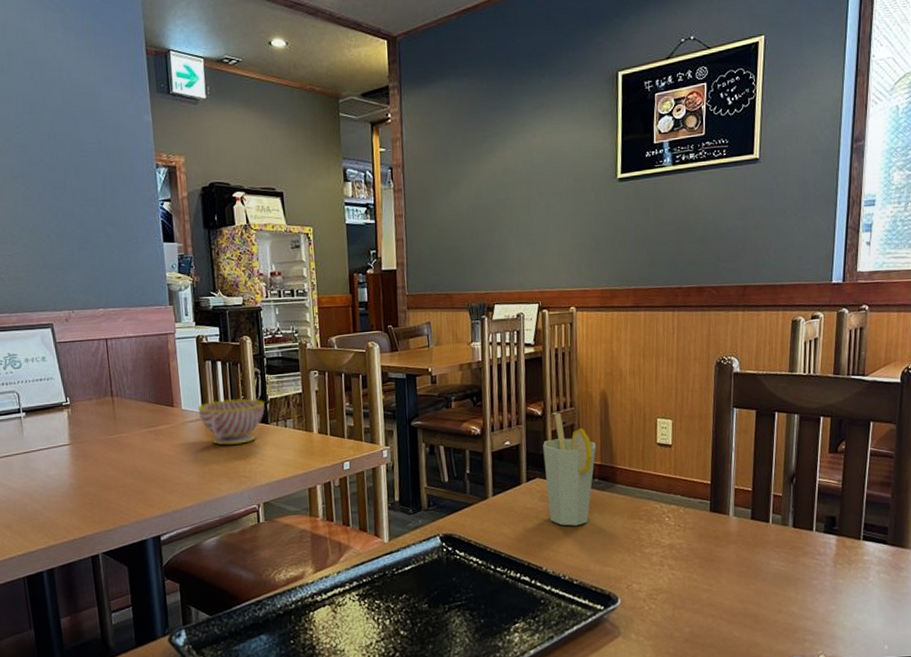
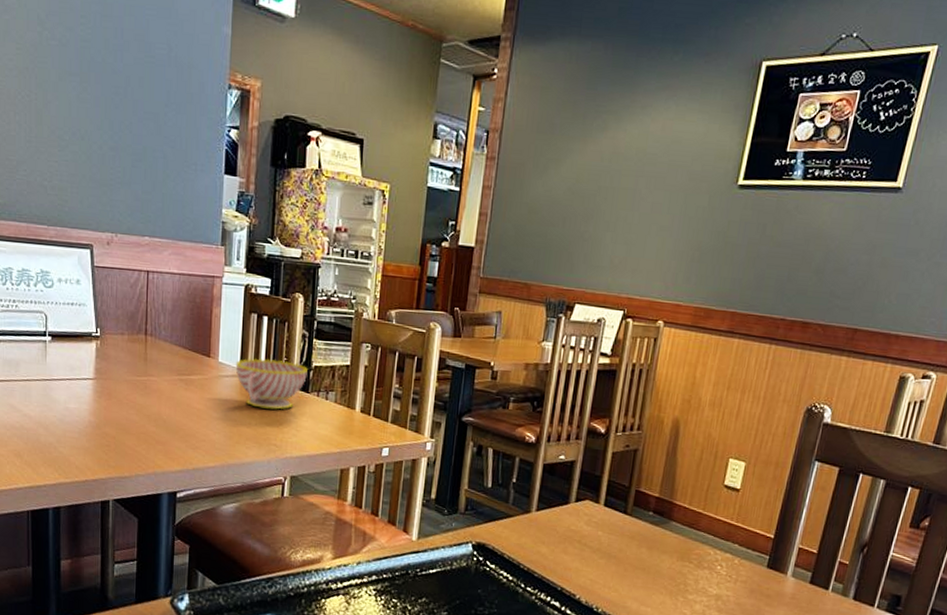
cup: present [543,412,596,526] -> none [592,433,658,558]

